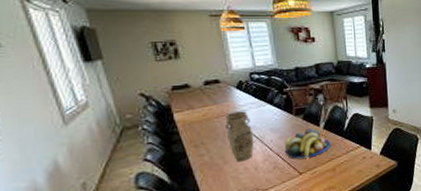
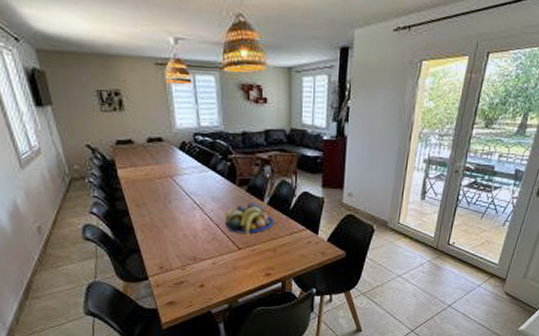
vase: present [225,111,254,162] -> none [167,174,193,228]

